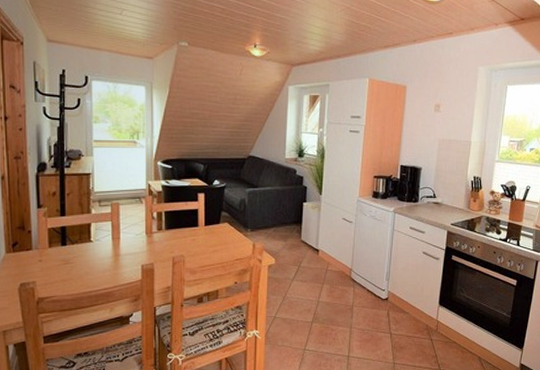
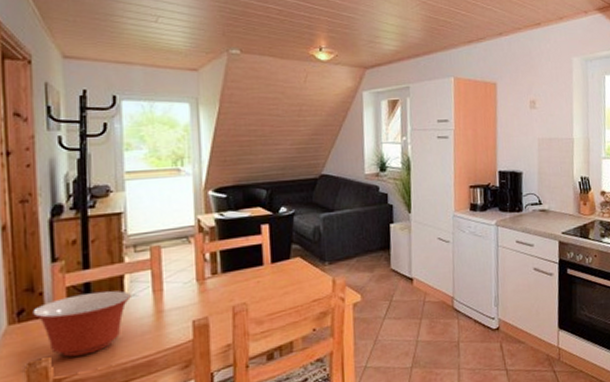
mixing bowl: none [23,235,96,282] -> present [33,291,131,357]

